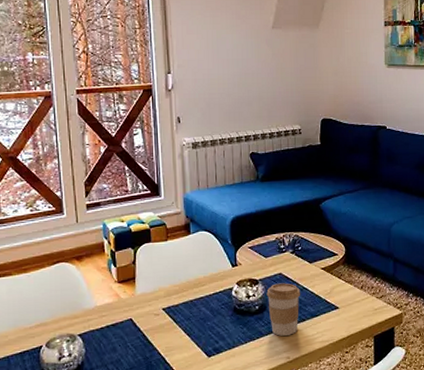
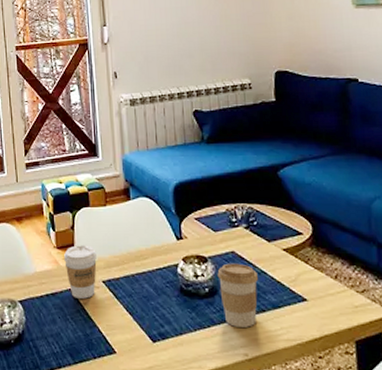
coffee cup: none [125,277,157,327] -> present [64,245,97,299]

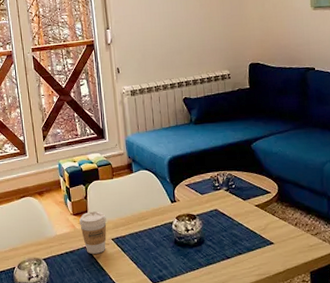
coffee cup: present [217,263,258,327] -> none [204,218,236,268]

